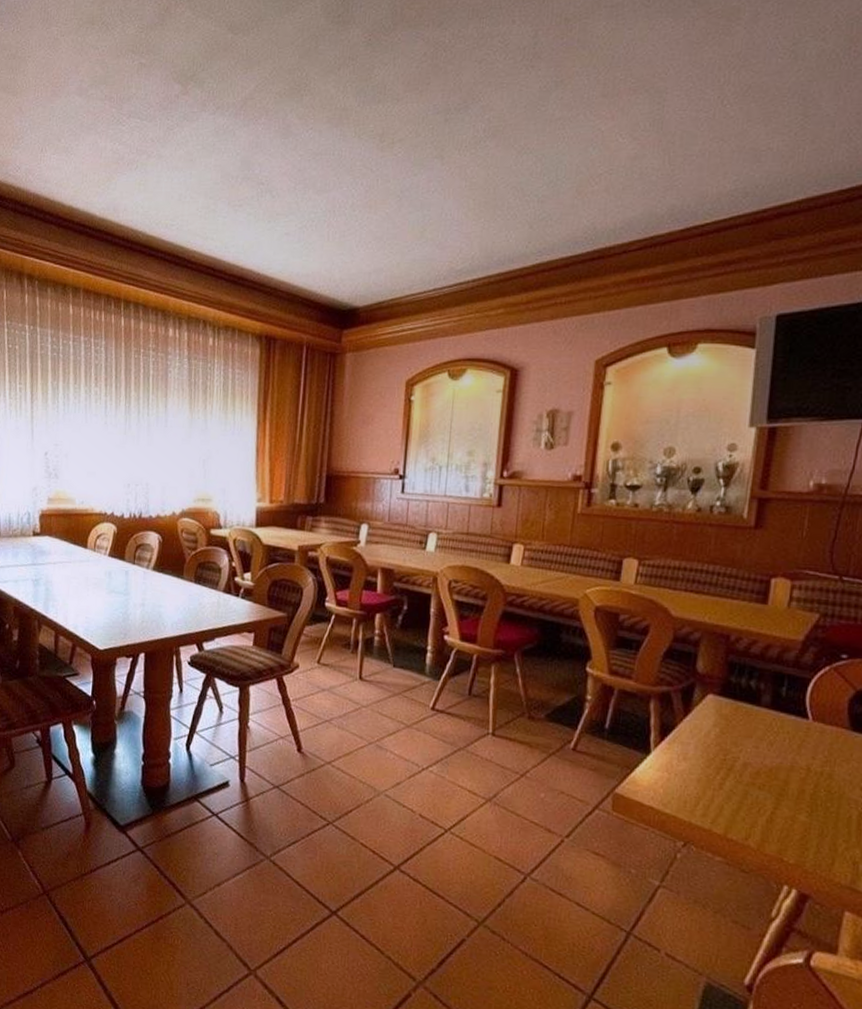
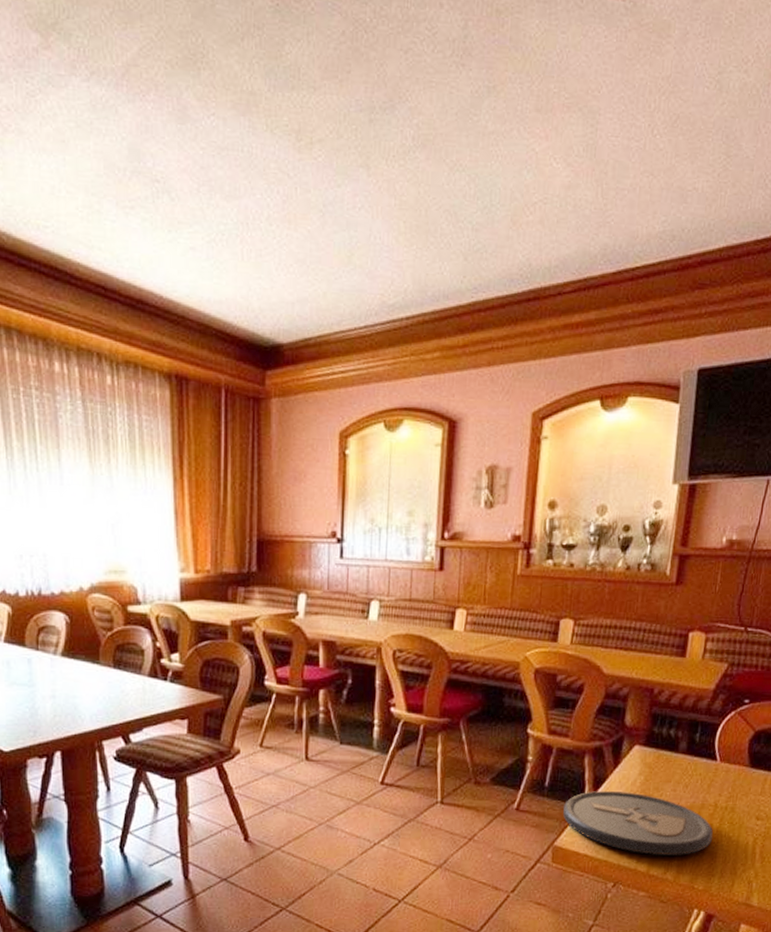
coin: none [625,738,806,822] -> present [563,791,713,855]

